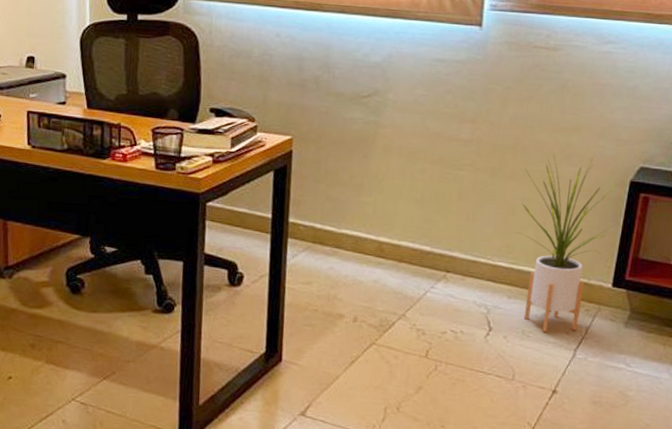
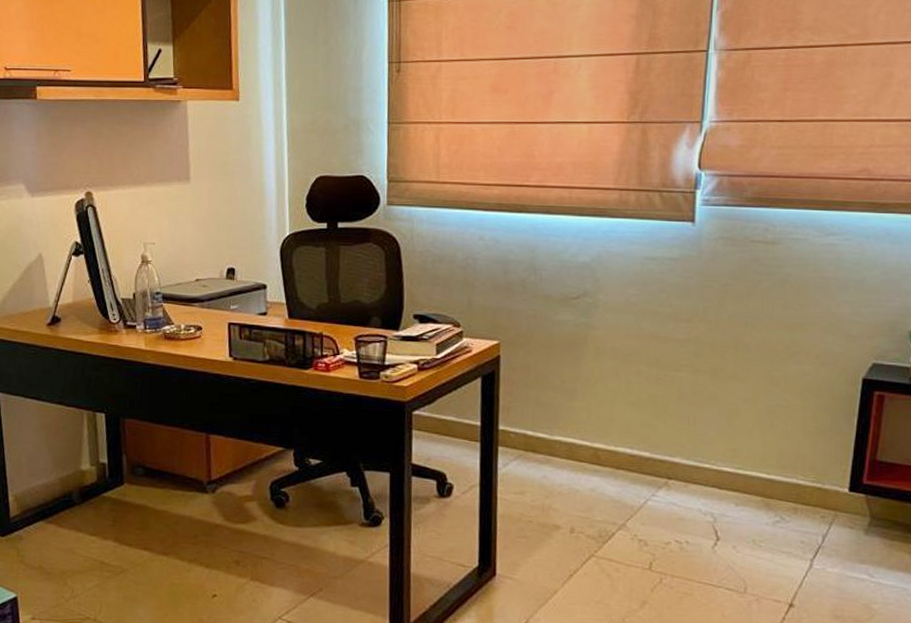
house plant: present [517,154,622,333] -> none [742,353,854,542]

